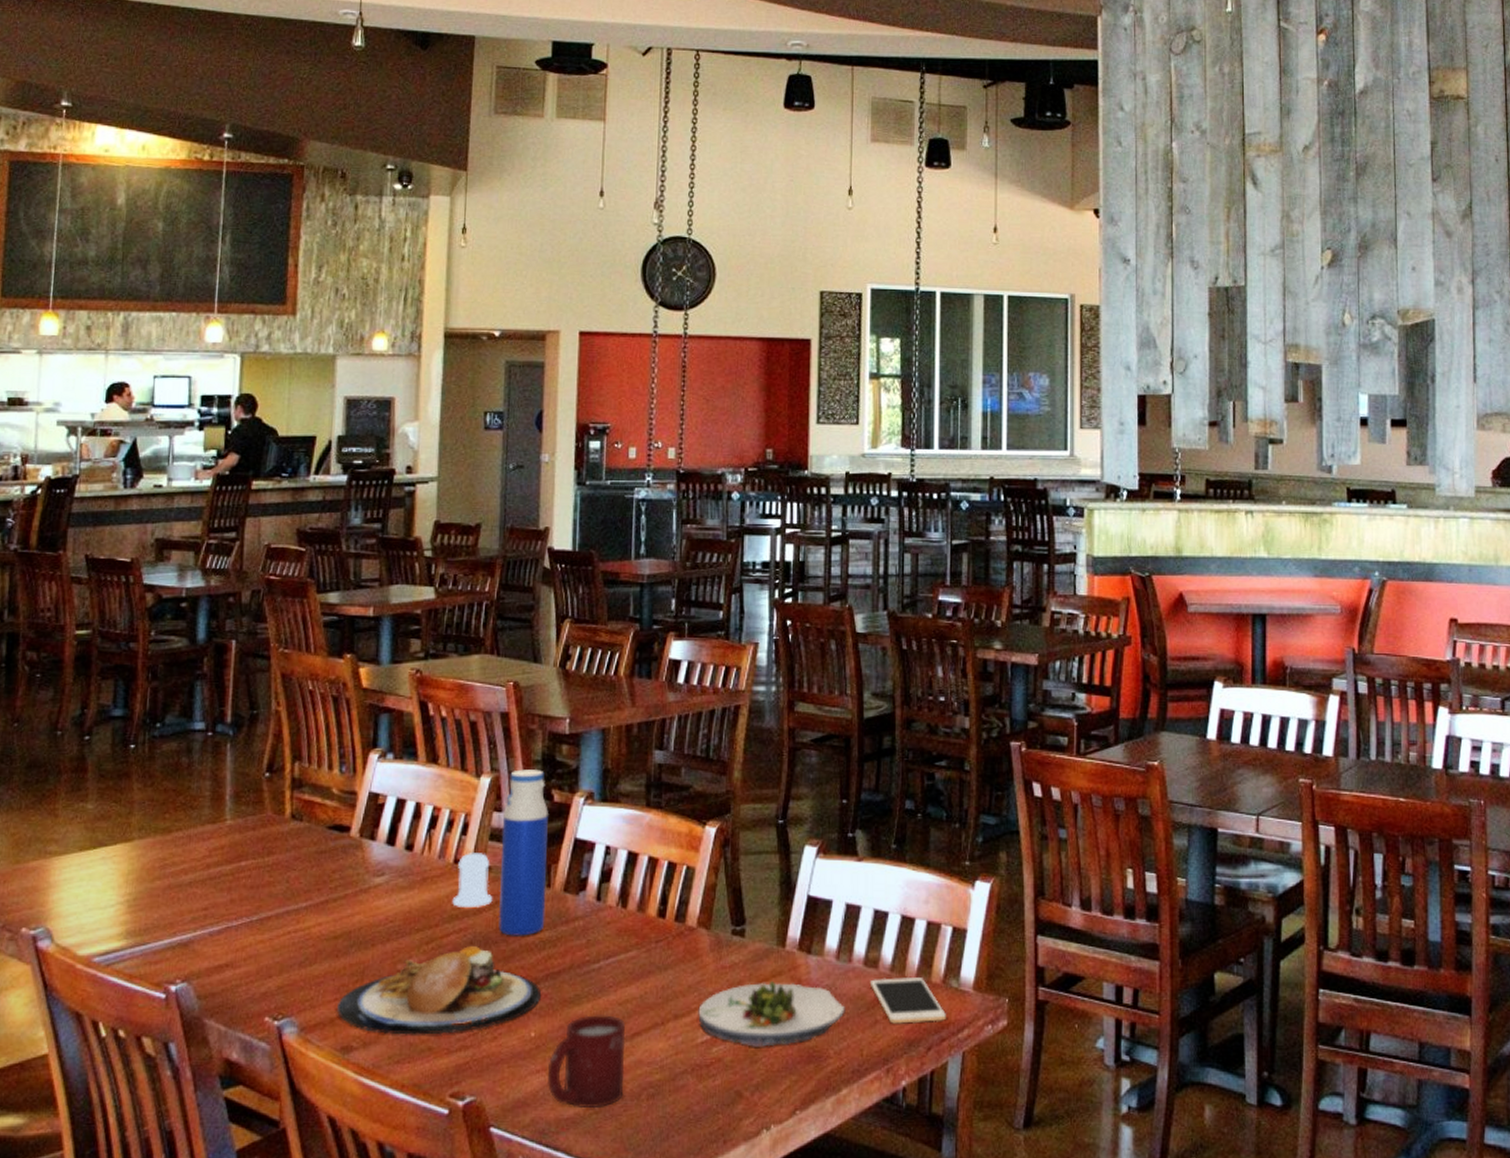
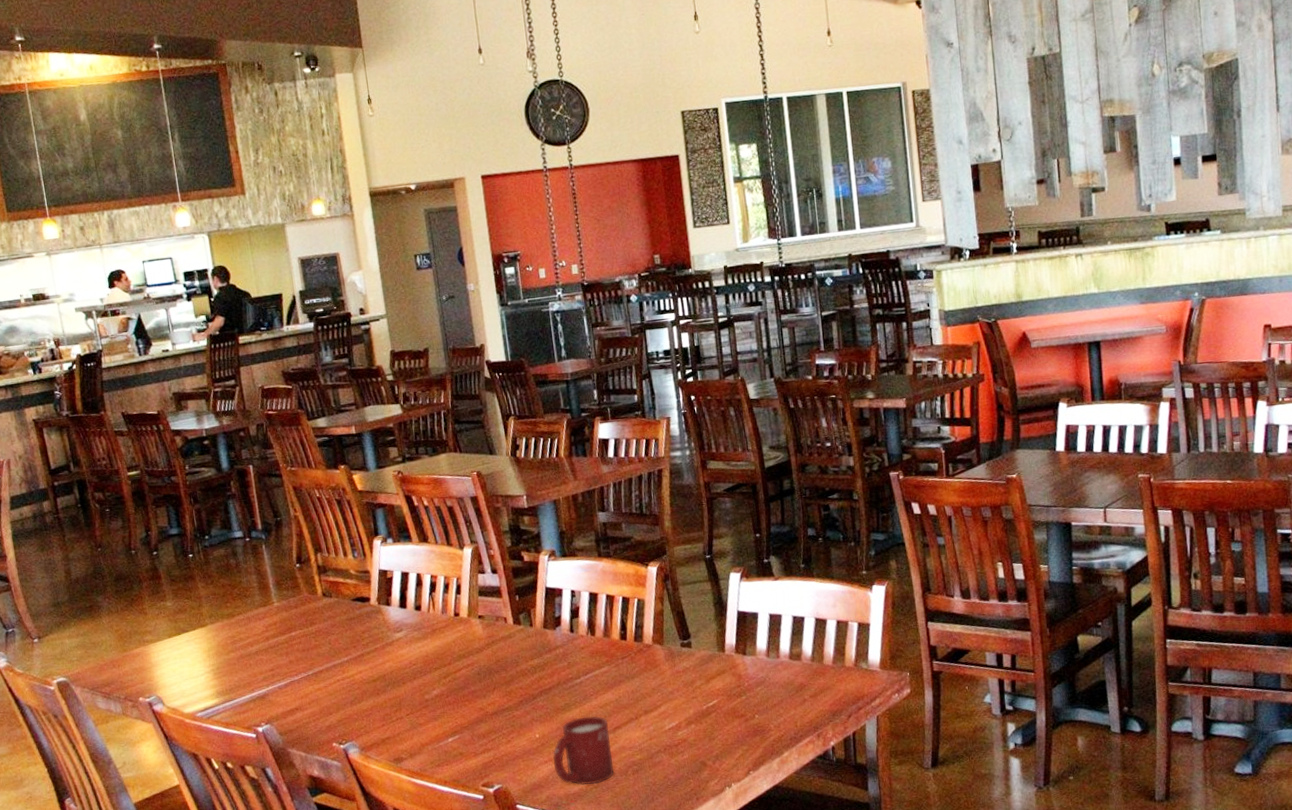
plate: present [336,945,541,1035] -> none [385,675,539,746]
salt shaker: present [452,851,493,907] -> none [458,606,490,649]
water bottle: present [498,769,549,936] -> none [486,538,533,666]
salad plate: present [698,980,845,1047] -> none [662,678,779,728]
cell phone: present [869,978,946,1024] -> none [795,664,860,701]

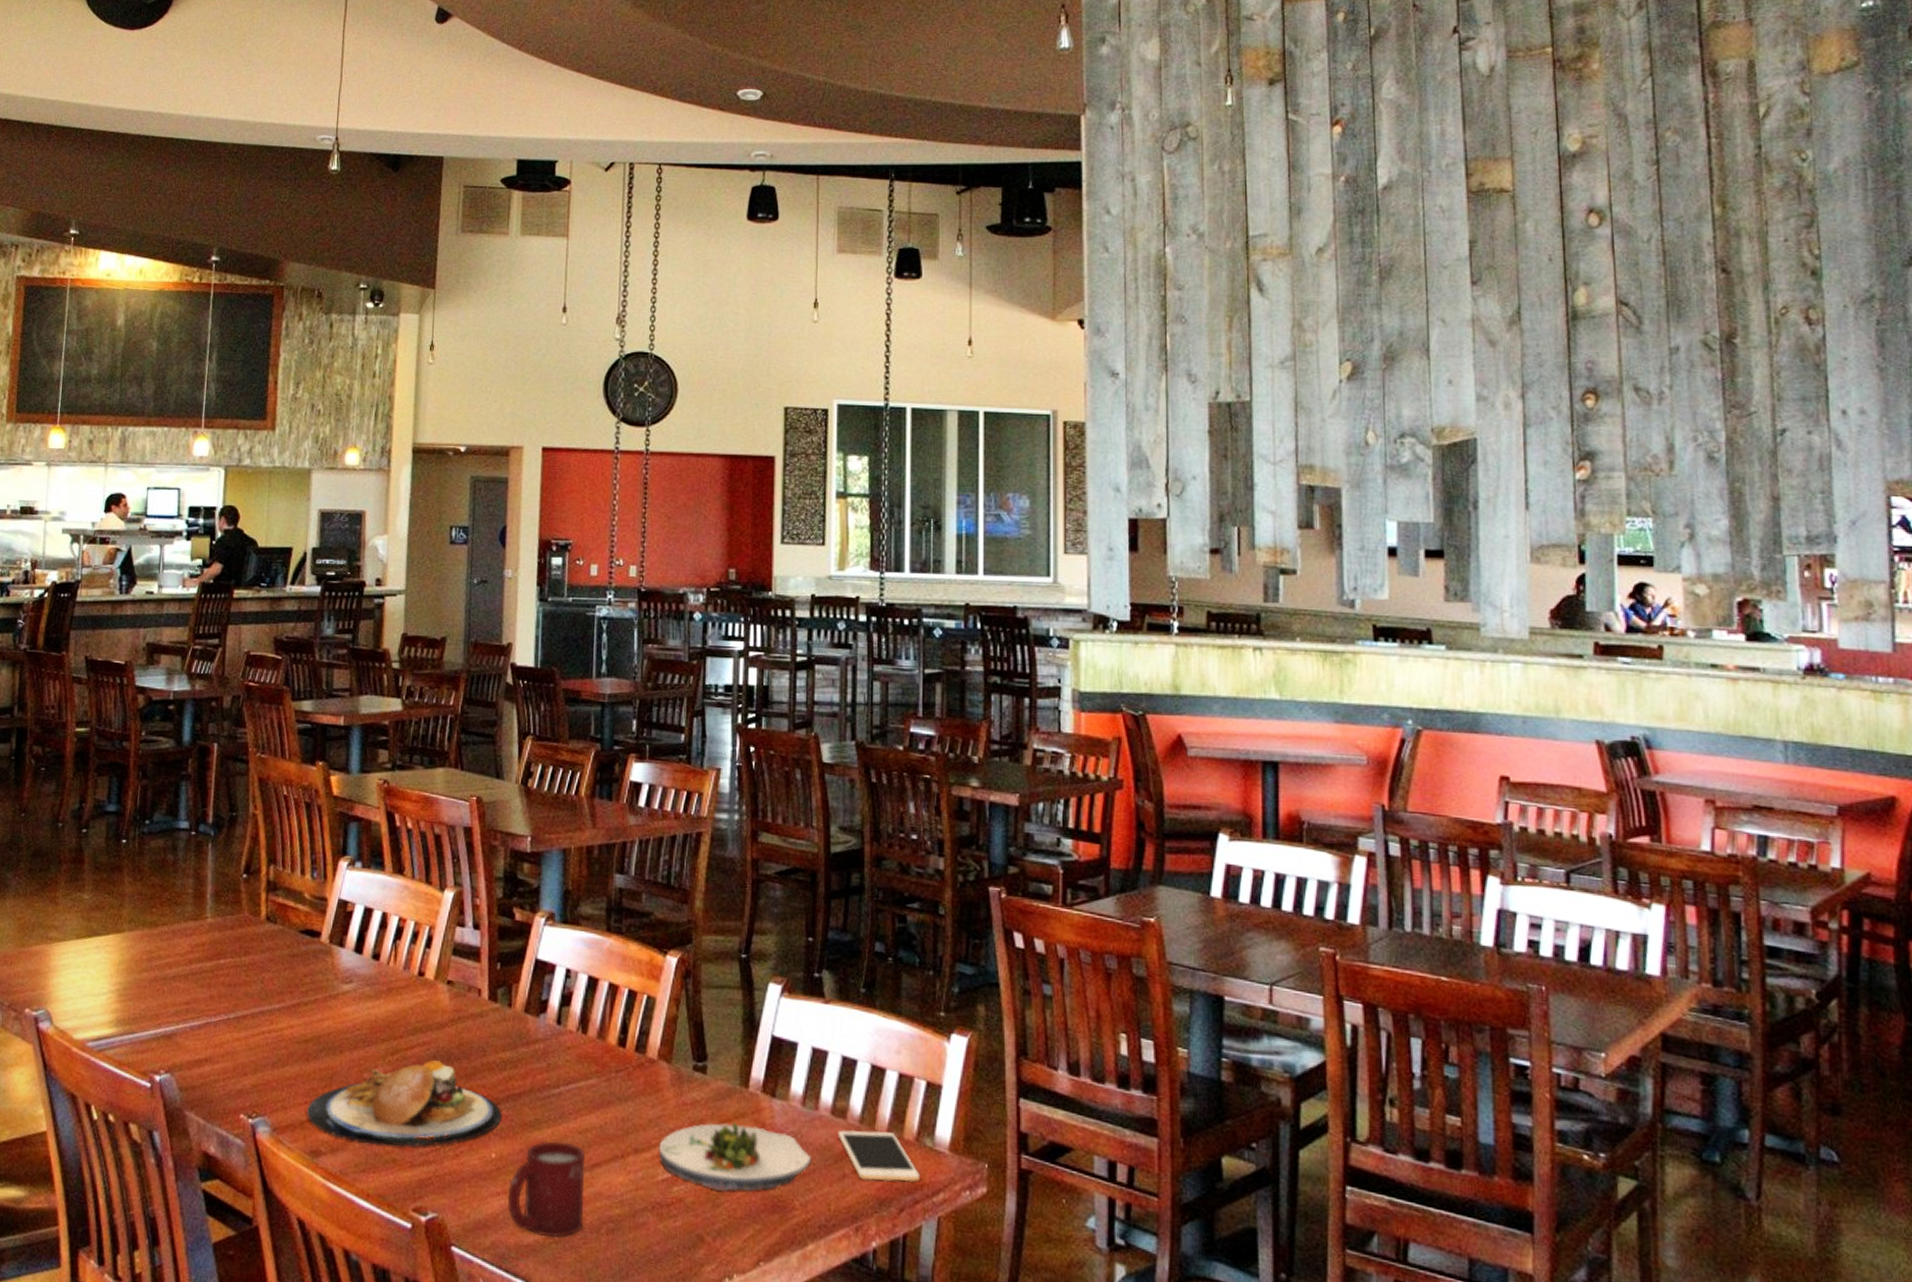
plate: none [385,675,539,746] -> present [306,1059,501,1147]
salad plate: none [662,678,779,728] -> present [658,1122,812,1192]
cell phone: none [795,664,860,701] -> present [837,1129,920,1183]

